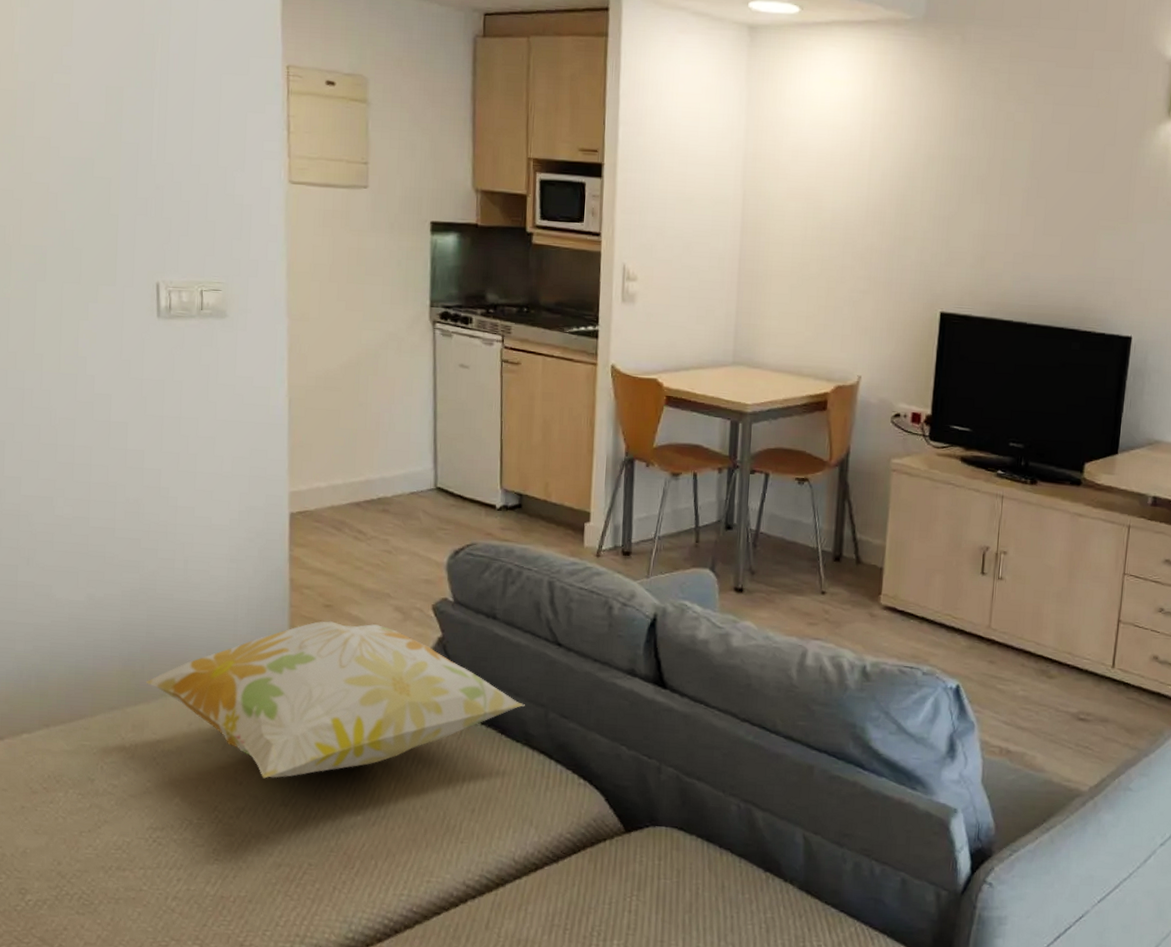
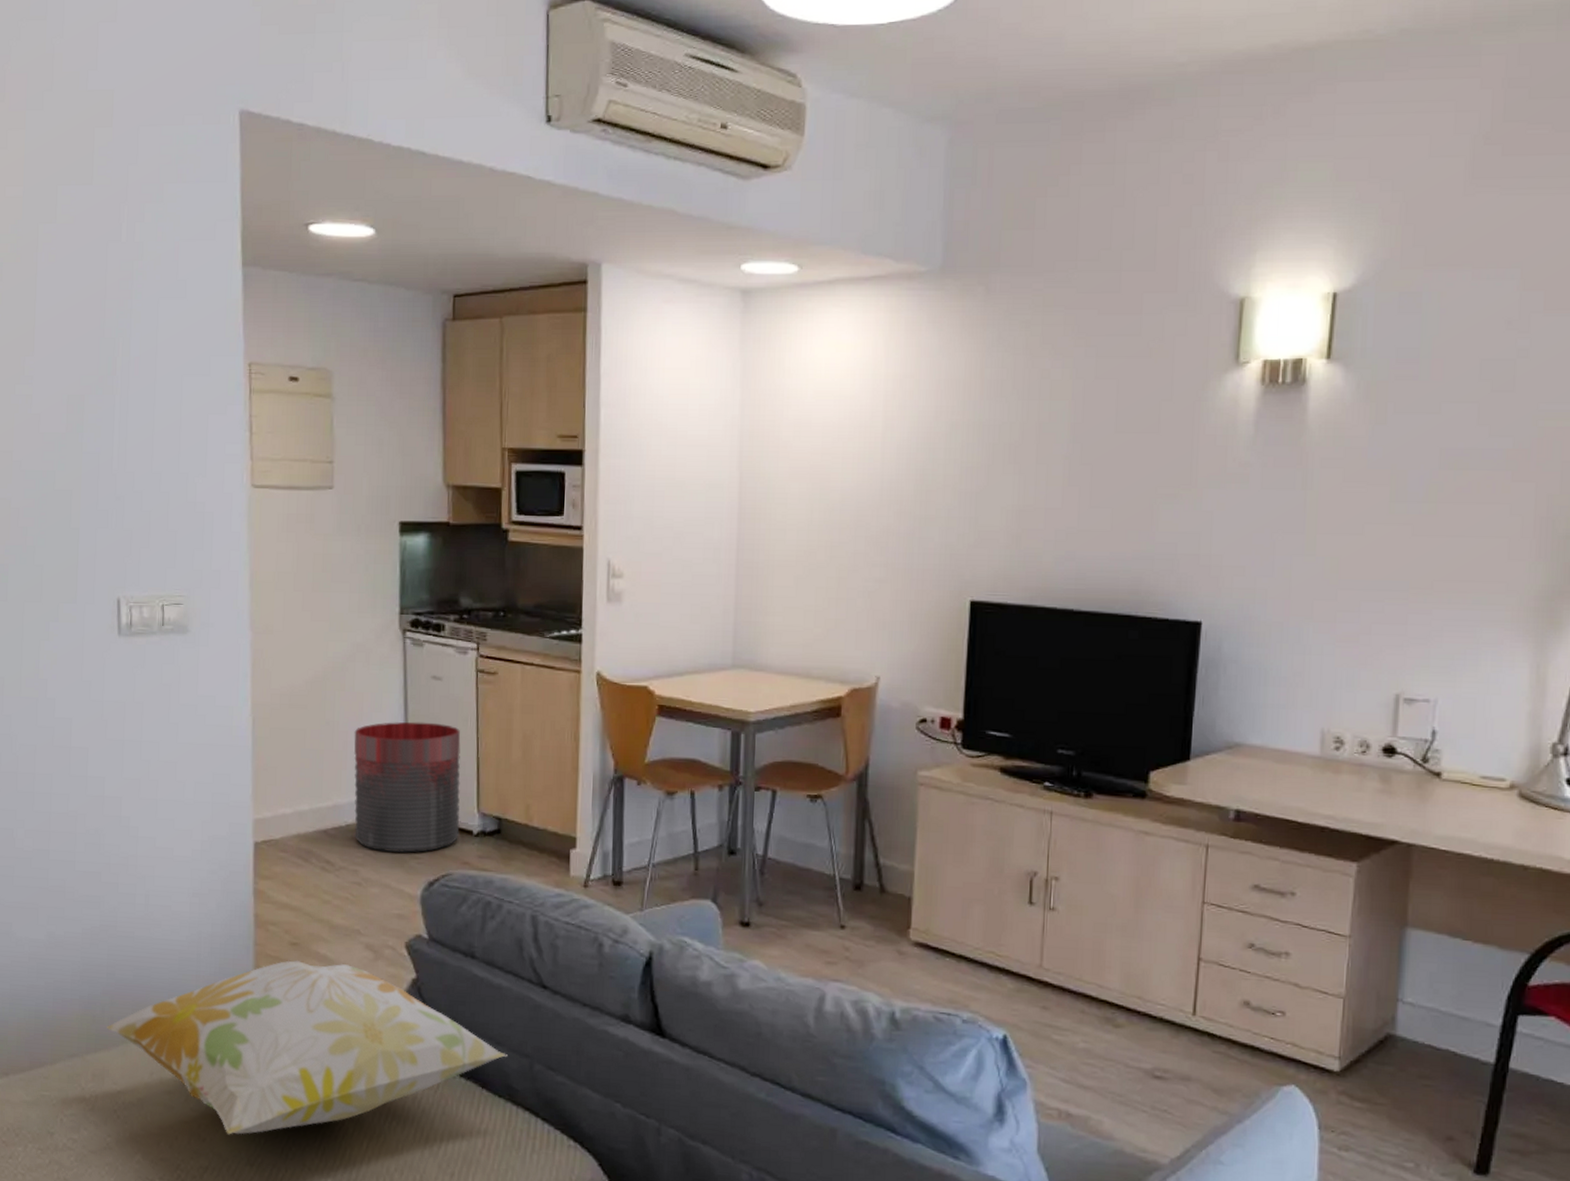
trash can: none [385,405,486,524] -> present [354,721,461,853]

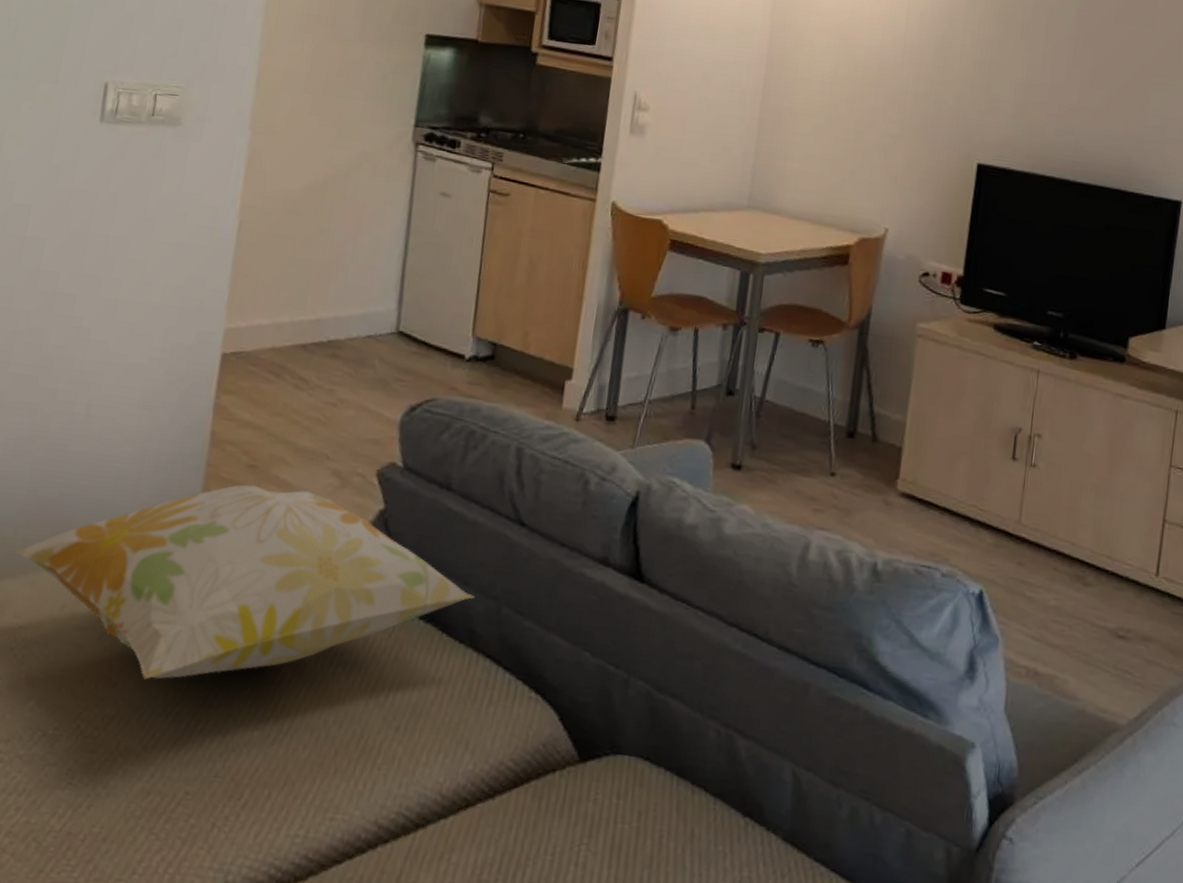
trash can: present [354,721,461,853] -> none [336,236,464,375]

